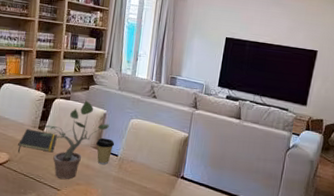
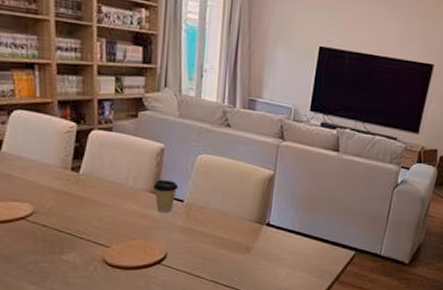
notepad: present [18,129,58,153] -> none [45,171,99,202]
potted plant: present [40,100,110,180] -> none [74,131,170,234]

